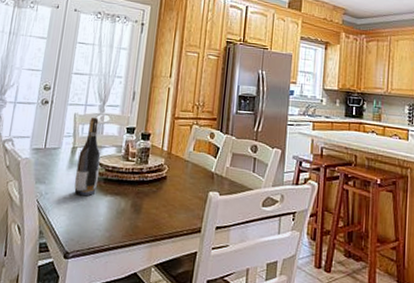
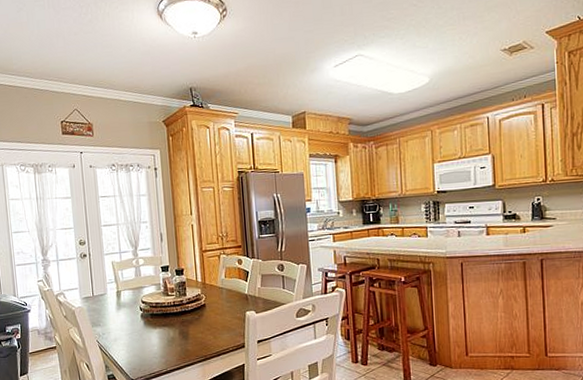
wine bottle: present [74,117,101,196] -> none [124,262,146,332]

